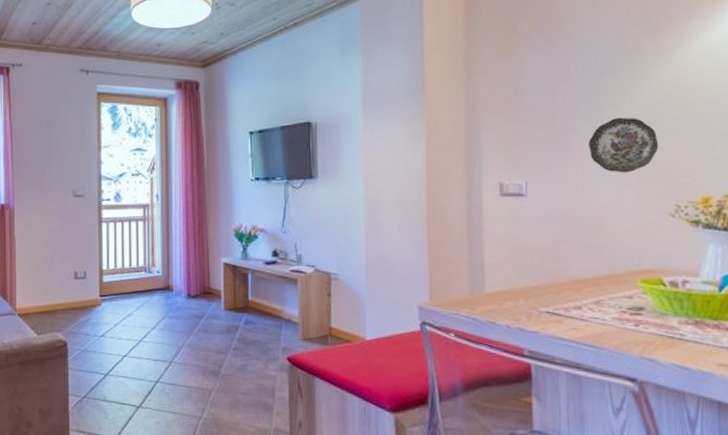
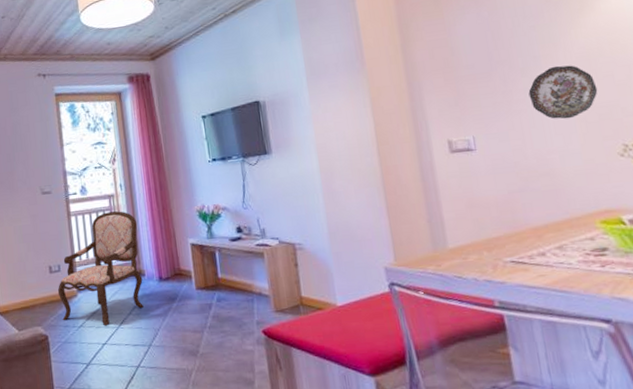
armchair: none [81,222,171,338] -> present [57,211,143,326]

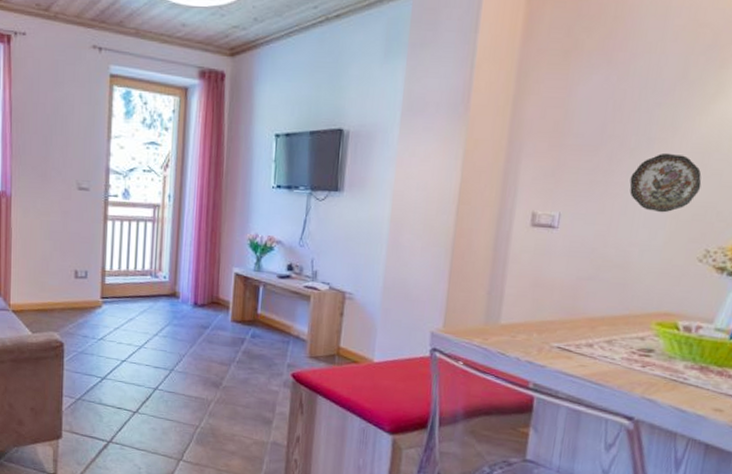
armchair: present [57,211,143,326] -> none [81,223,181,343]

